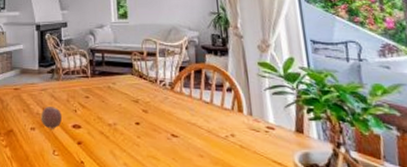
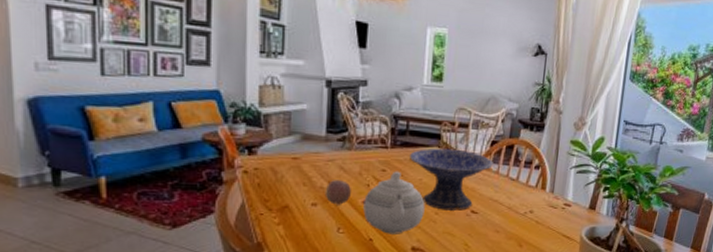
teapot: none [73,97,127,157] -> present [363,171,425,234]
decorative bowl: none [108,75,185,134] -> present [410,148,493,211]

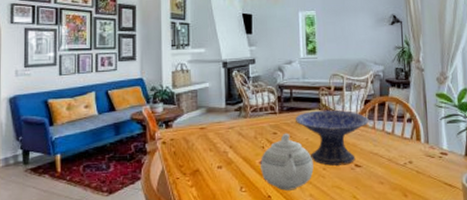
fruit: present [324,180,351,205] -> none [227,144,249,167]

